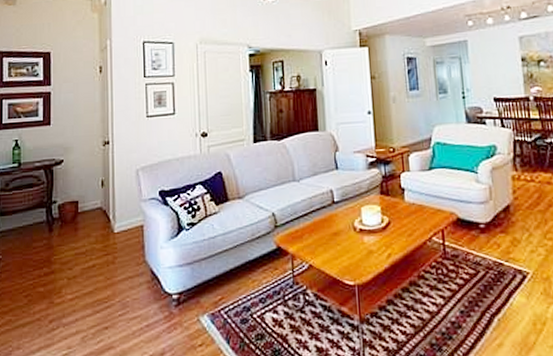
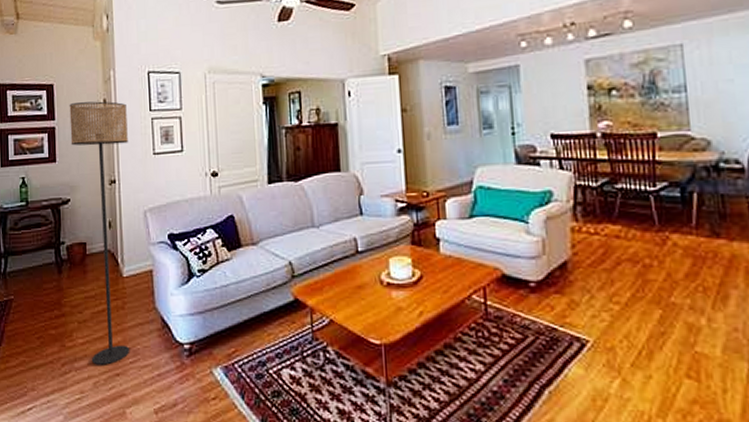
floor lamp: none [65,68,122,320] -> present [69,101,130,365]

